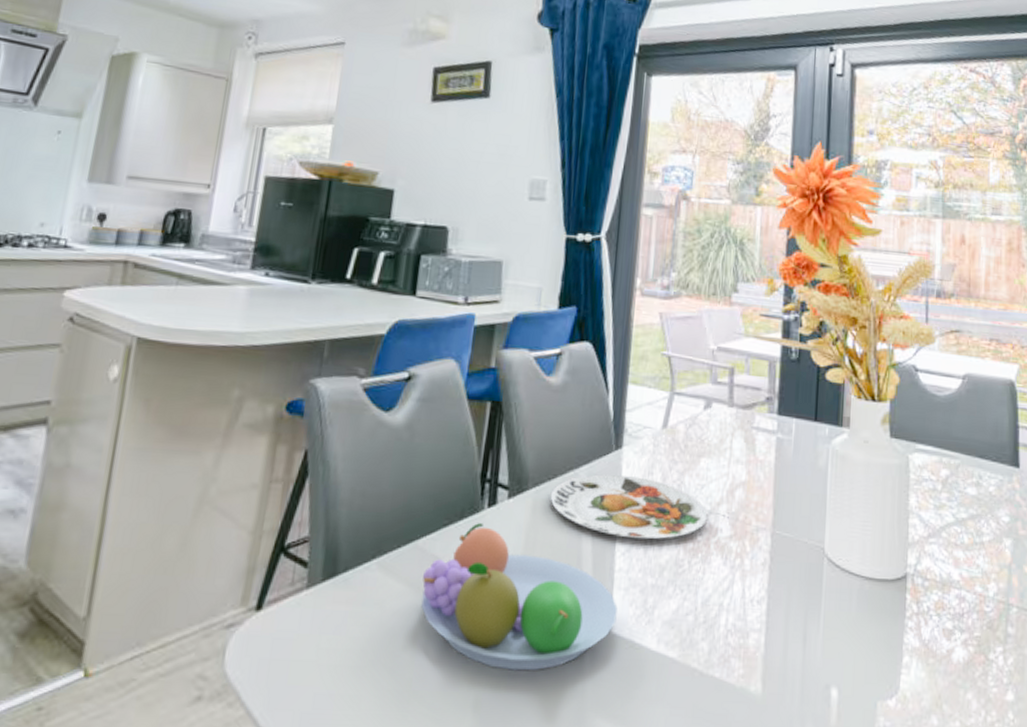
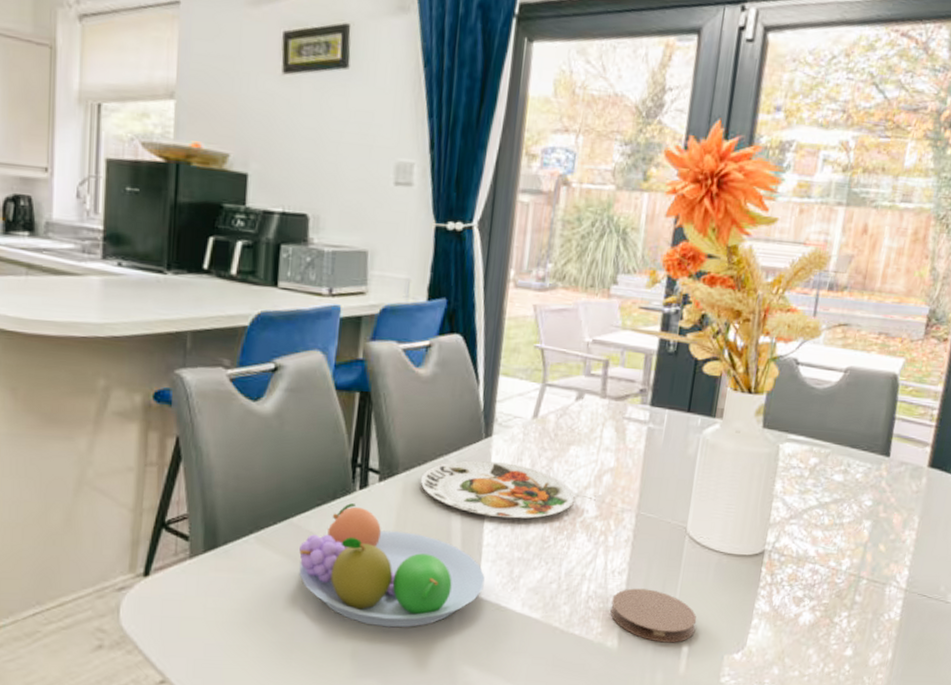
coaster: none [751,620,844,687] -> present [610,588,697,643]

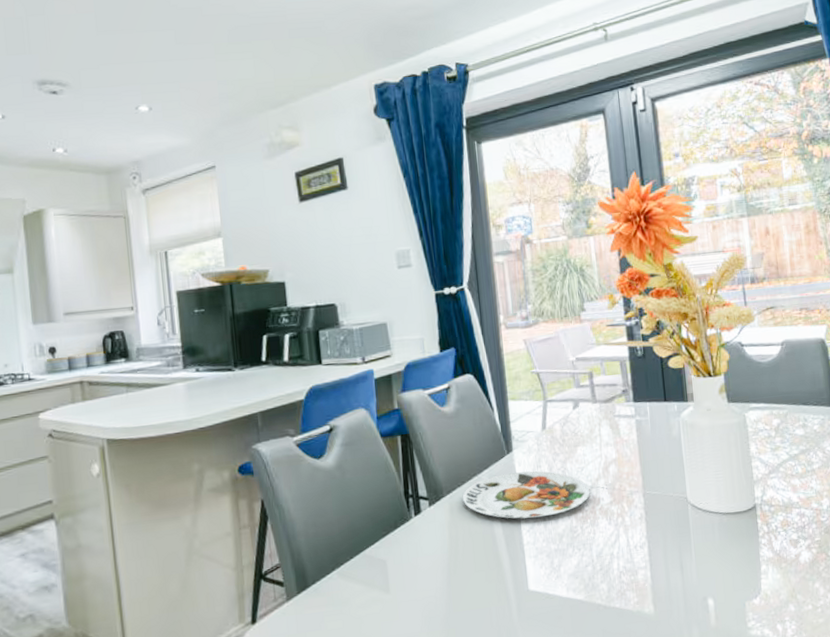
fruit bowl: present [299,503,485,628] -> none [375,529,532,632]
coaster: present [610,588,697,643] -> none [640,556,716,601]

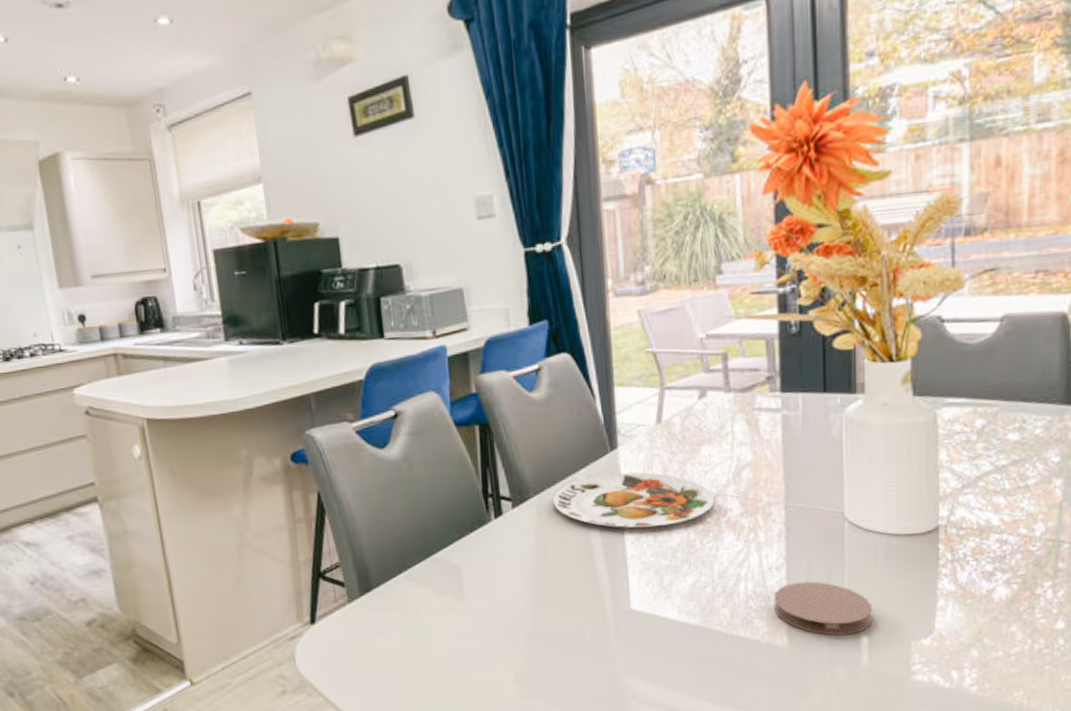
coaster: none [640,556,716,601] -> present [774,581,873,636]

